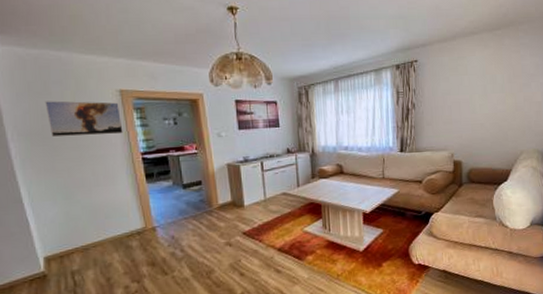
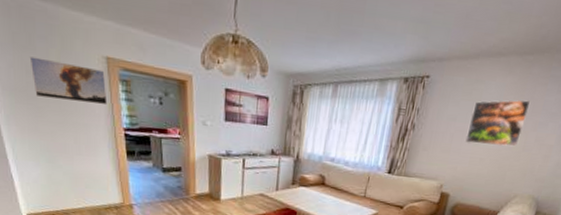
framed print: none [462,67,511,113] -> present [465,100,531,147]

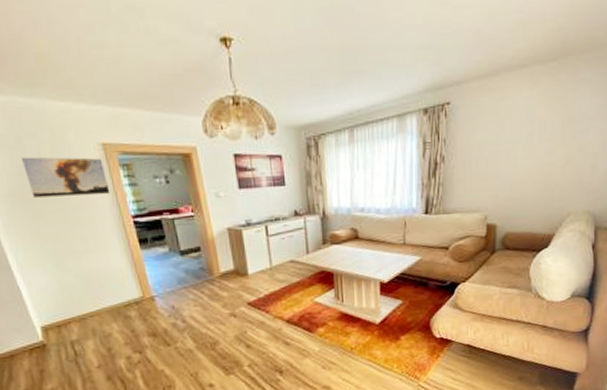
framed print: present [465,100,531,147] -> none [502,109,564,167]

